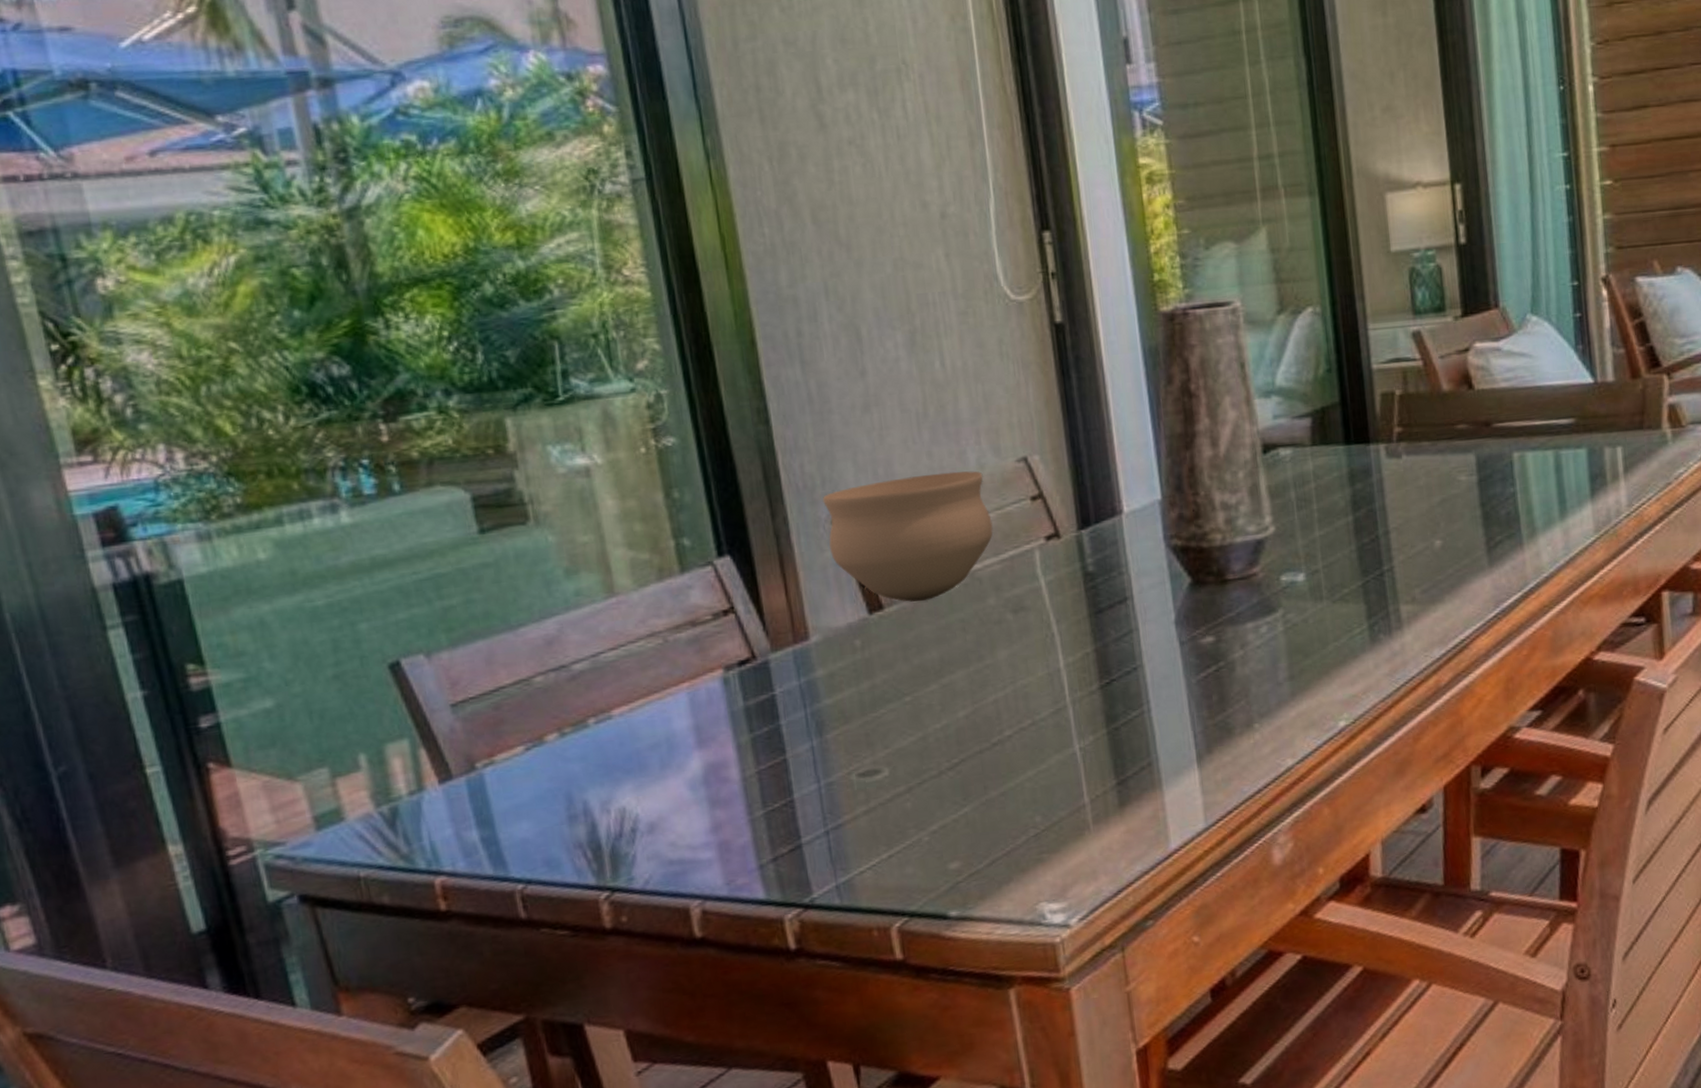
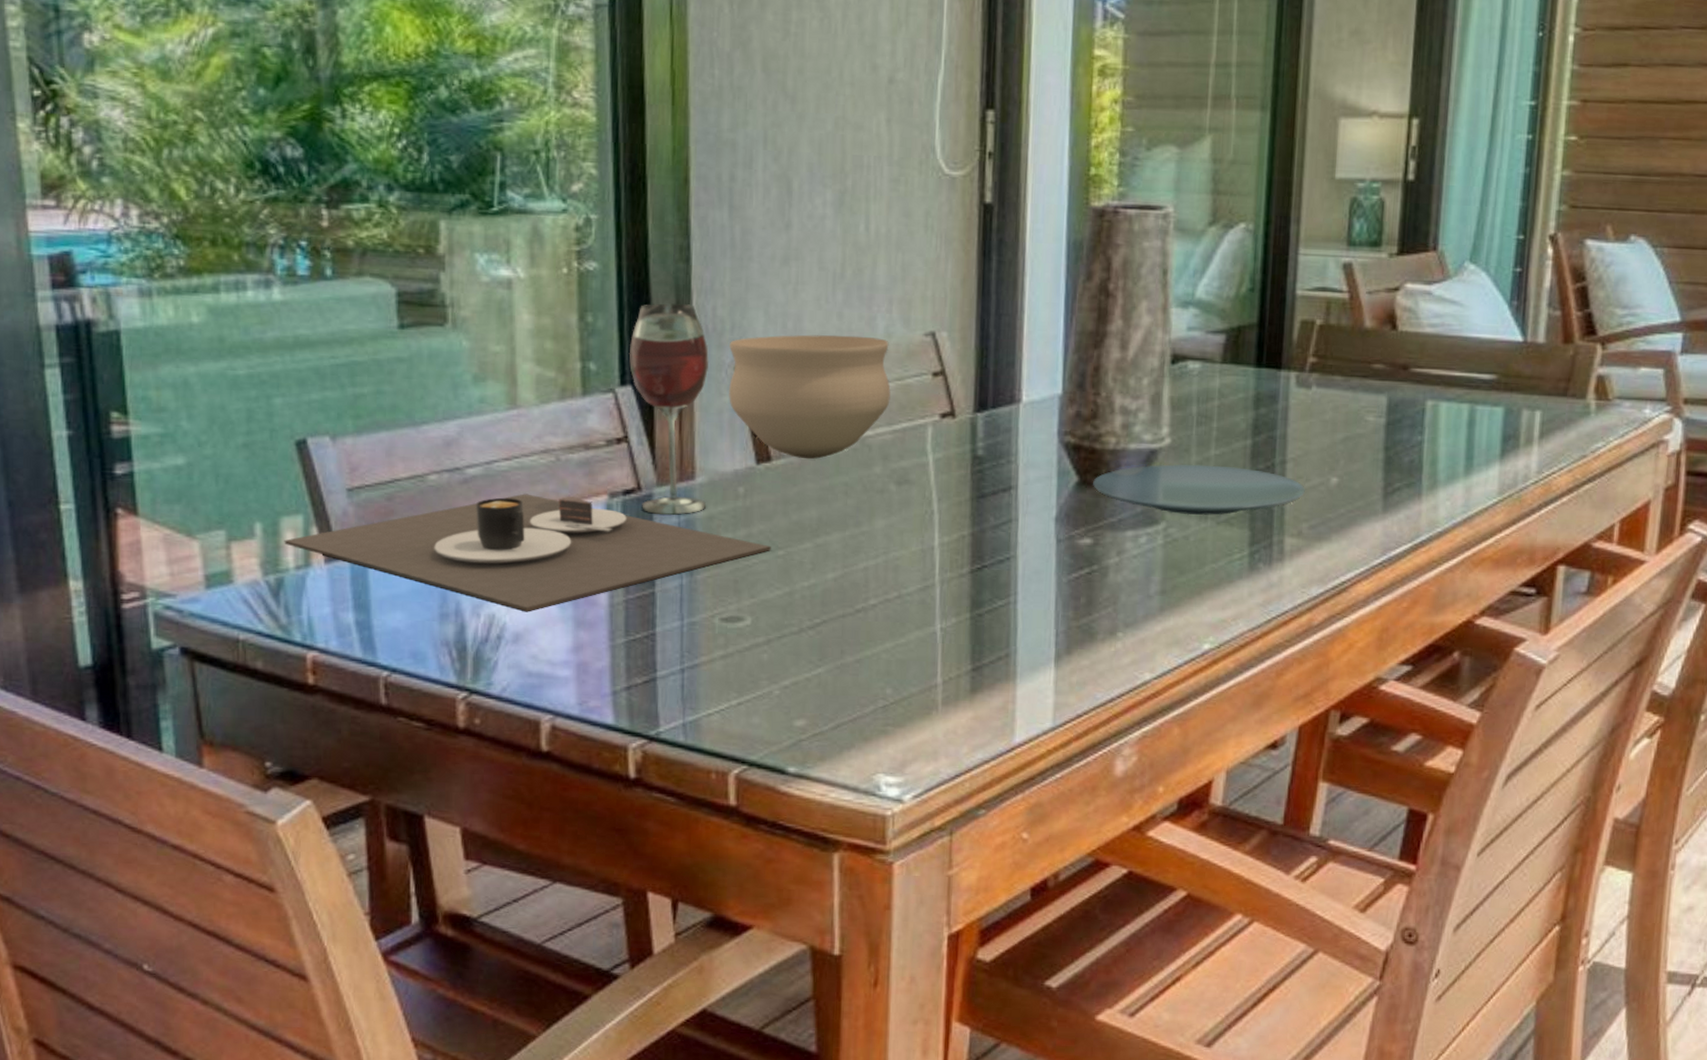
place setting: none [392,675,898,800] -> present [284,493,771,612]
wineglass: none [721,465,825,681] -> present [629,302,709,515]
plate: none [1206,544,1412,599] -> present [1093,464,1305,515]

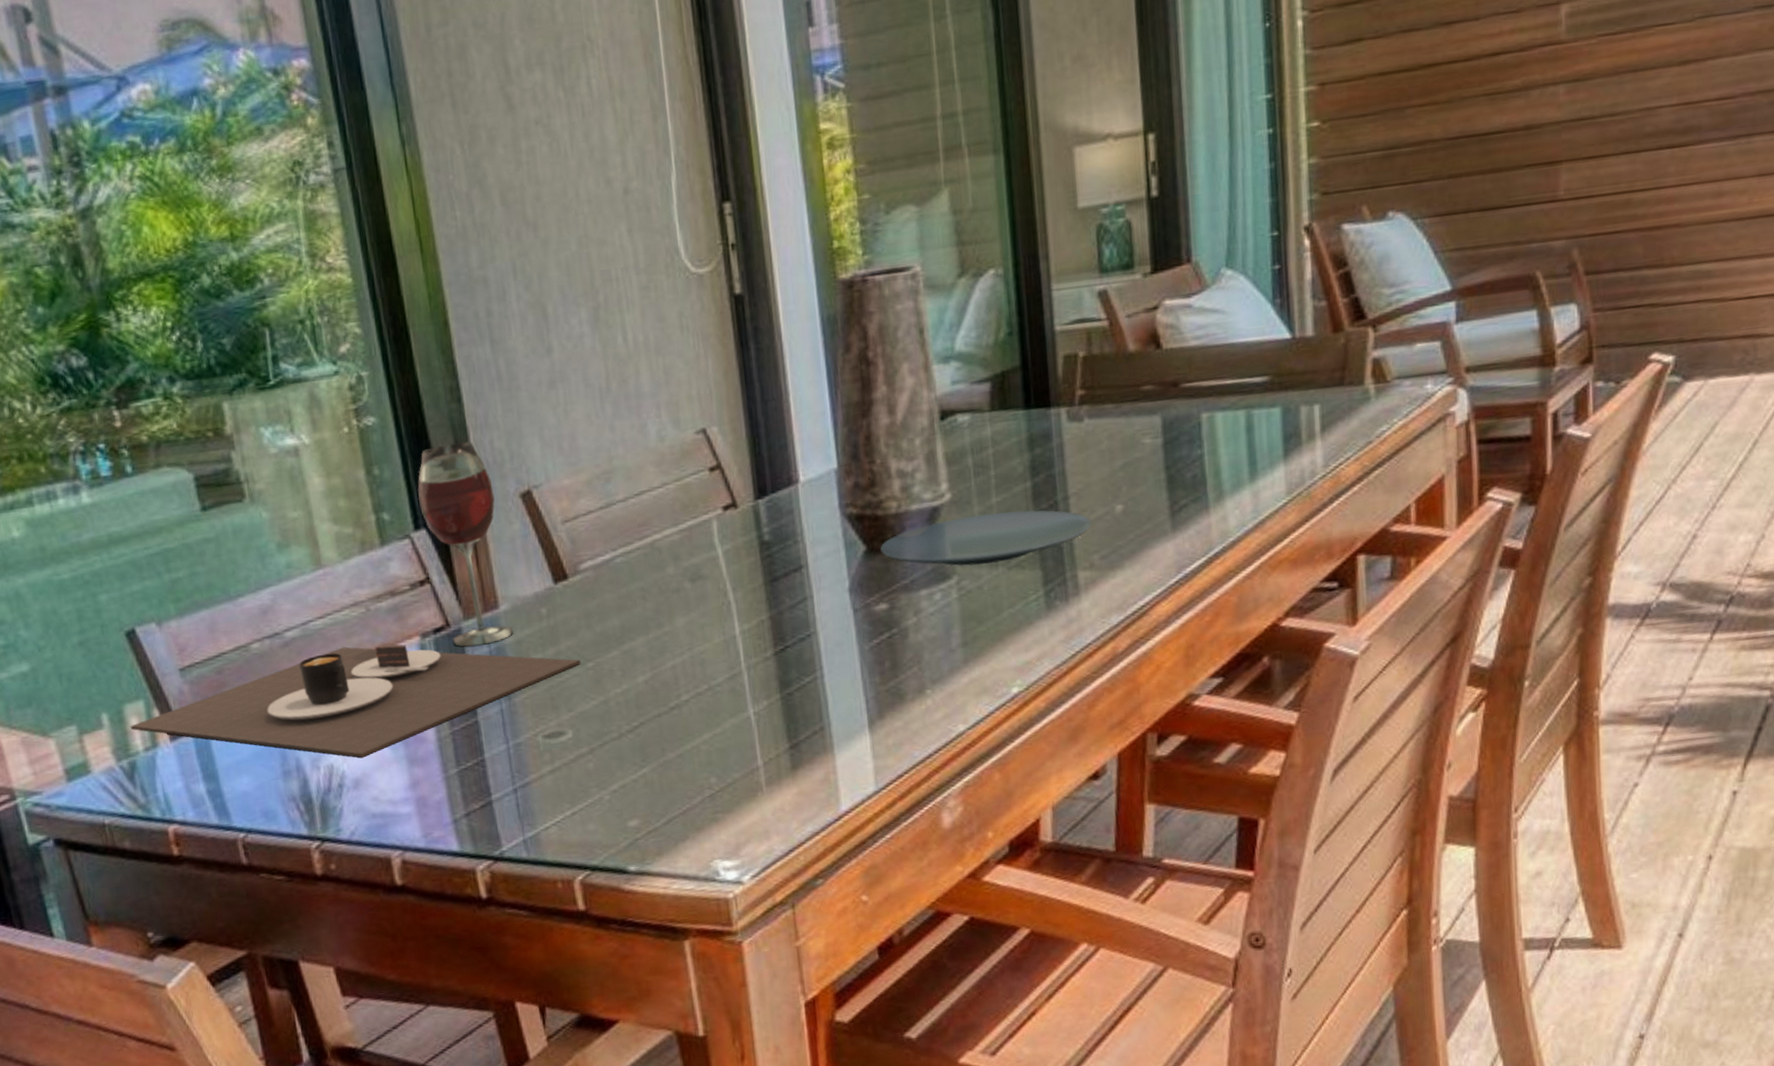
bowl: present [728,334,891,460] -> none [511,443,673,572]

